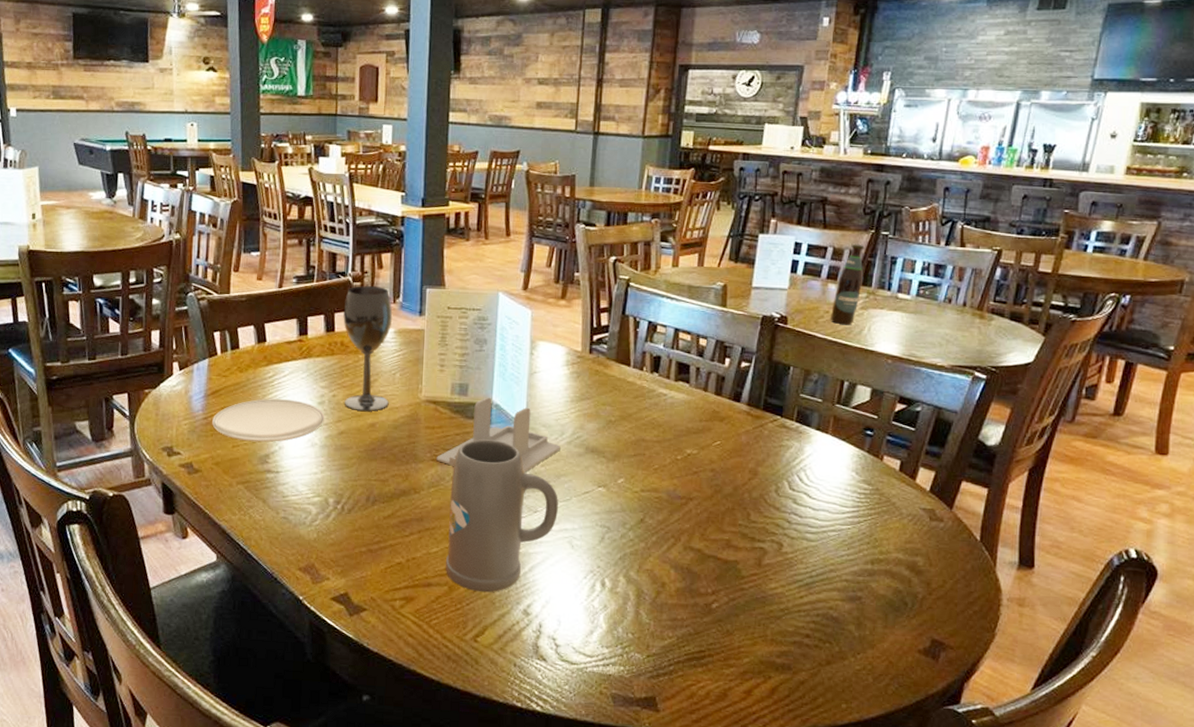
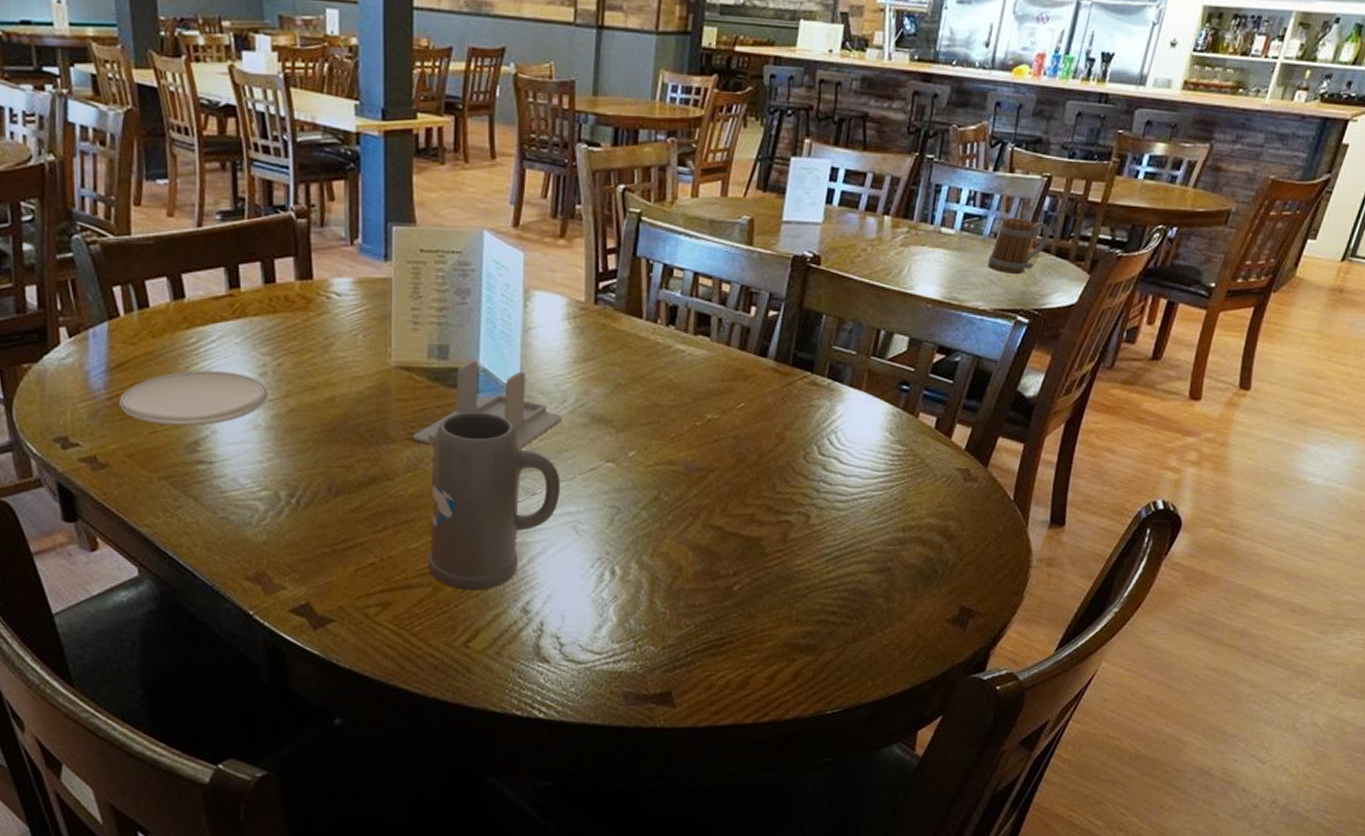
wine glass: present [343,286,393,411] -> none [286,223,351,382]
bottle: present [830,243,865,325] -> none [867,168,908,265]
beer mug: none [944,285,1002,335] -> present [988,217,1050,274]

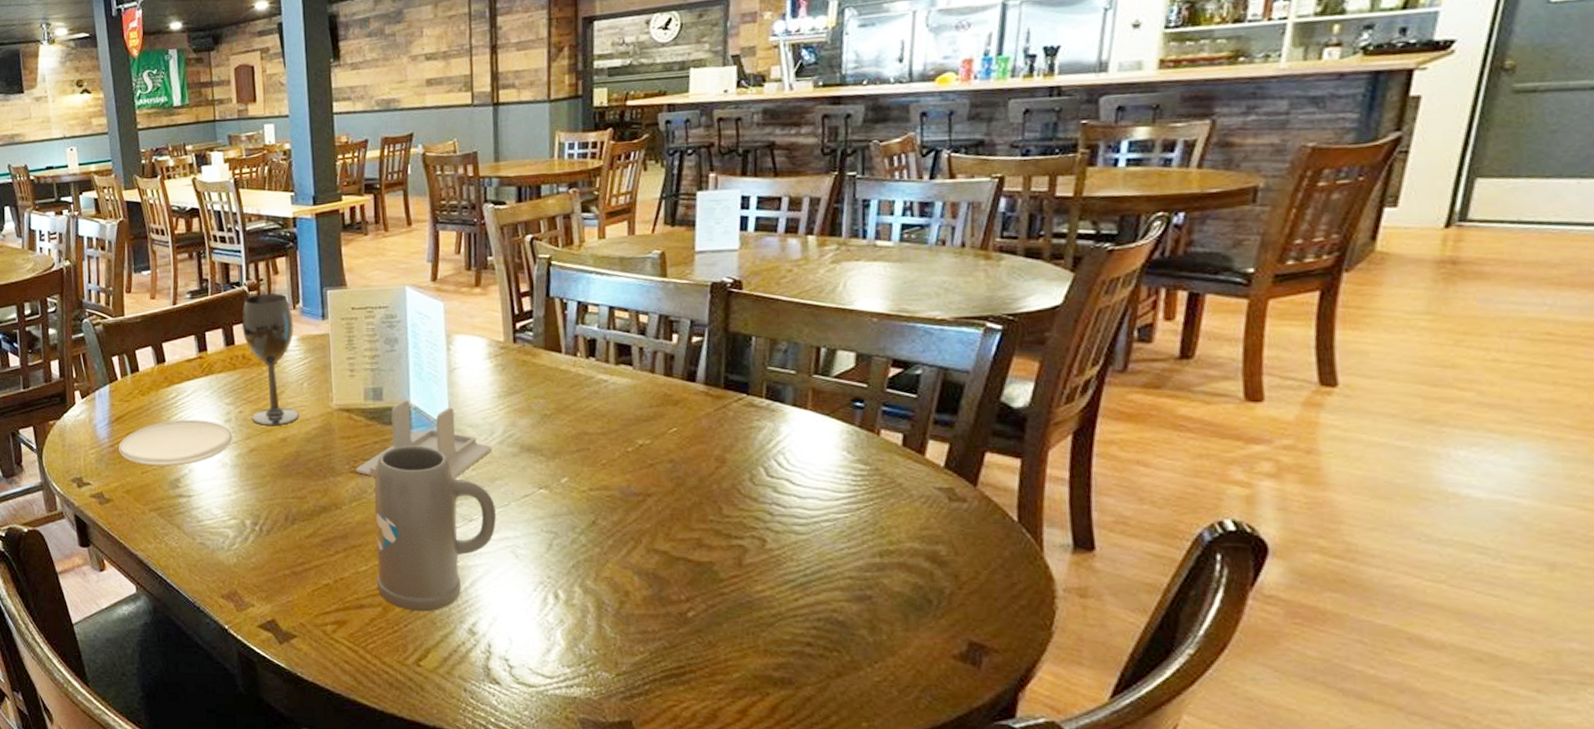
wine glass: none [286,223,351,382] -> present [241,293,299,425]
beer mug: present [988,217,1050,274] -> none [939,222,1012,280]

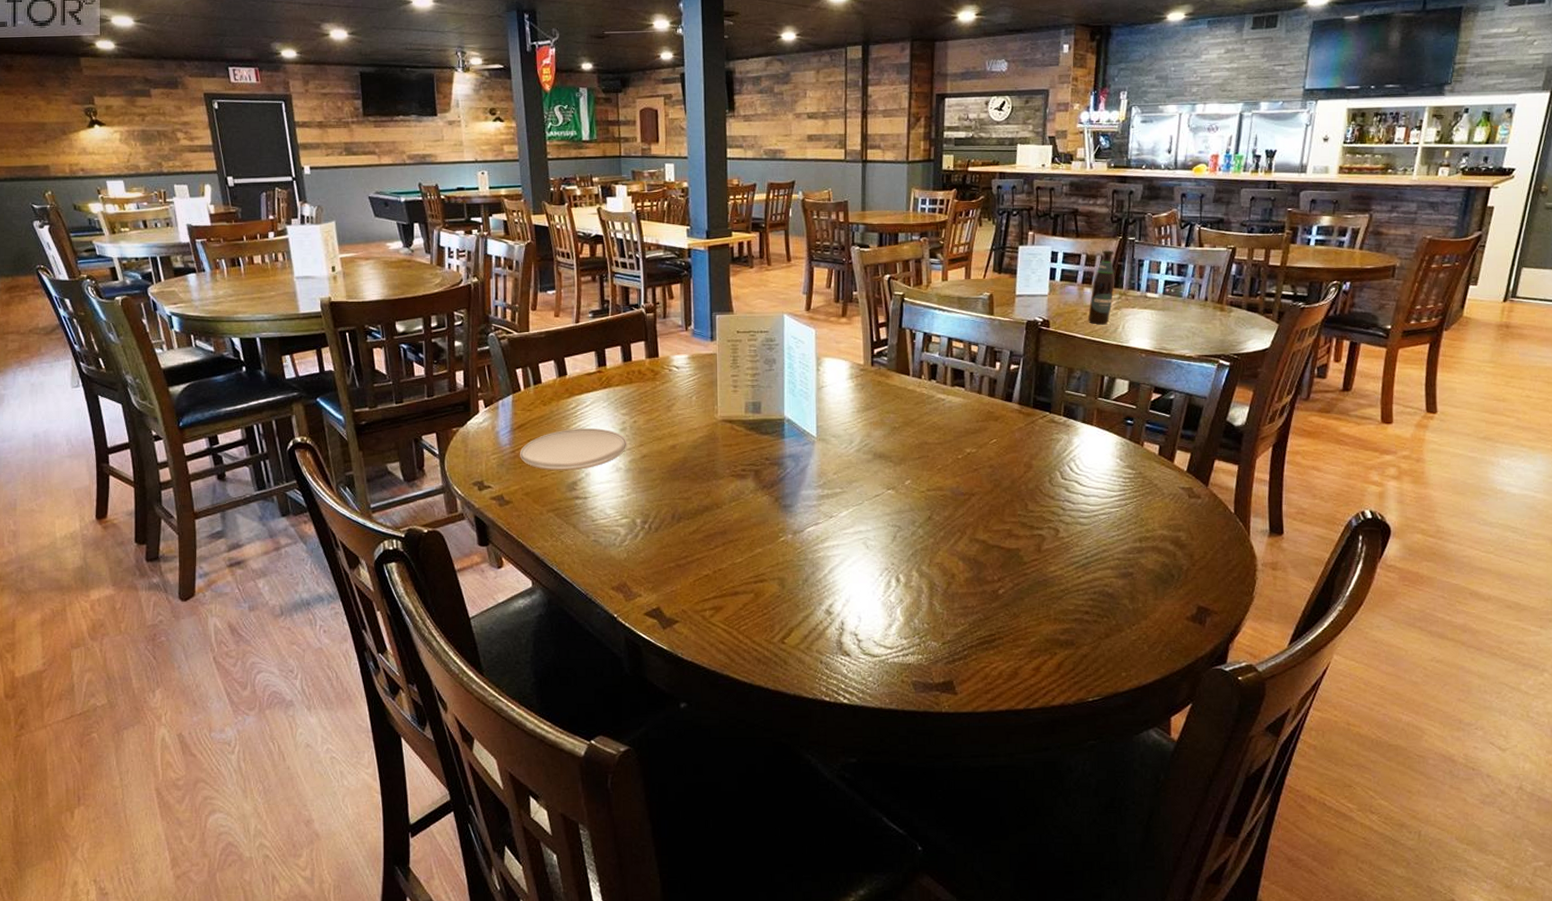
wine glass: present [241,293,299,425] -> none [639,316,687,434]
napkin holder: present [356,400,492,478] -> none [736,413,850,481]
beer mug: present [374,445,496,612] -> none [750,453,852,597]
bottle: none [794,189,831,284] -> present [1087,250,1115,325]

